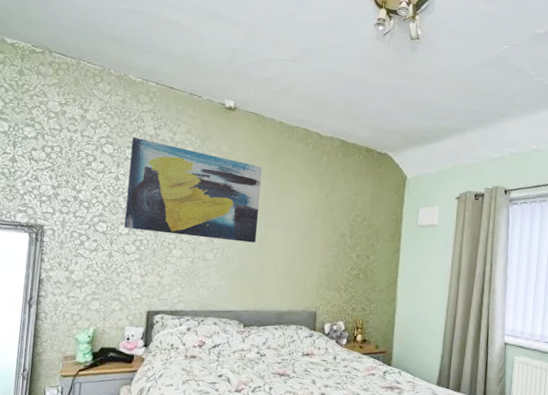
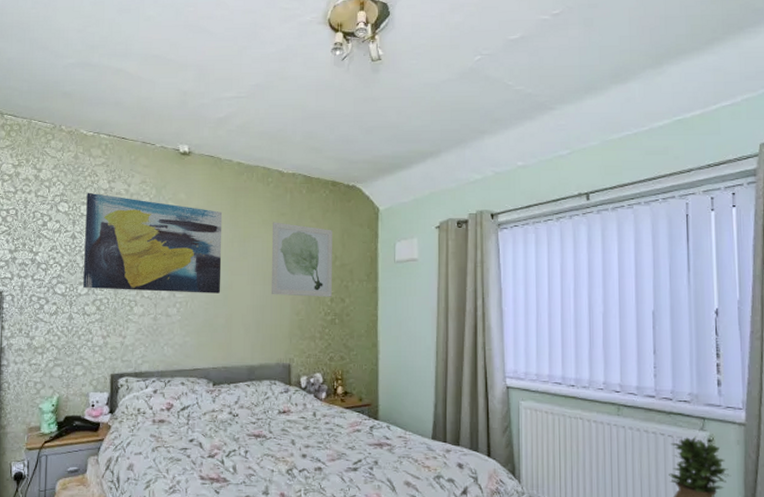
wall art: none [303,180,363,254] -> present [272,222,332,297]

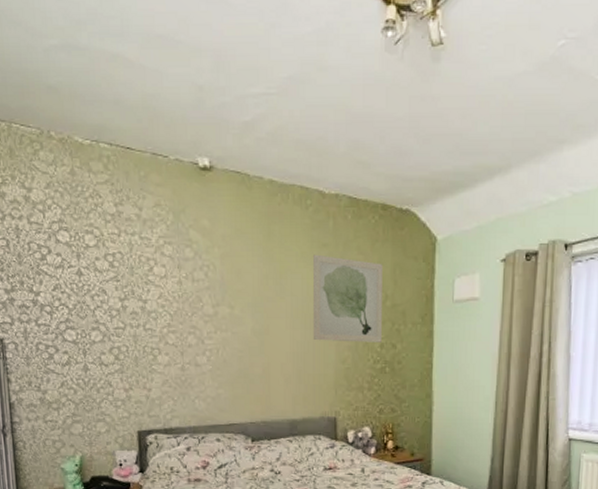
wall art: present [83,192,223,294] -> none [90,218,256,339]

